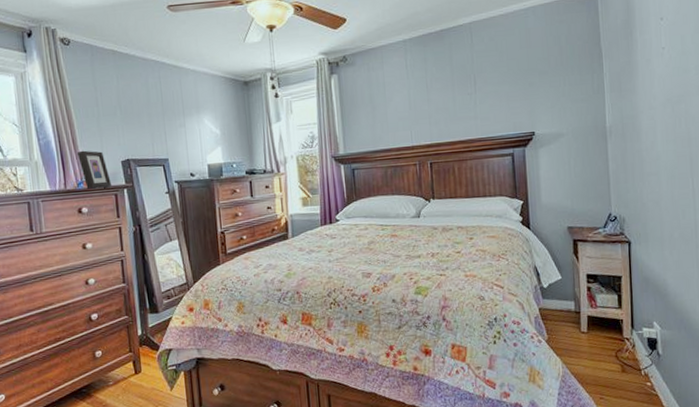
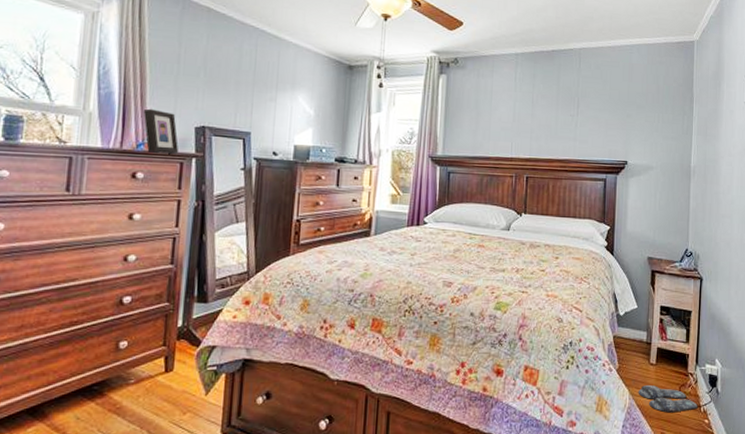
slippers: none [571,353,638,379] -> present [638,385,698,413]

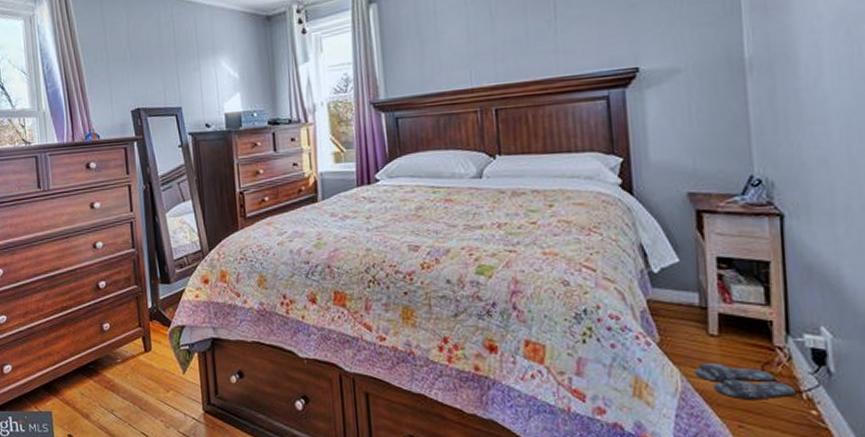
picture frame: present [143,108,179,154] -> none [85,99,122,142]

